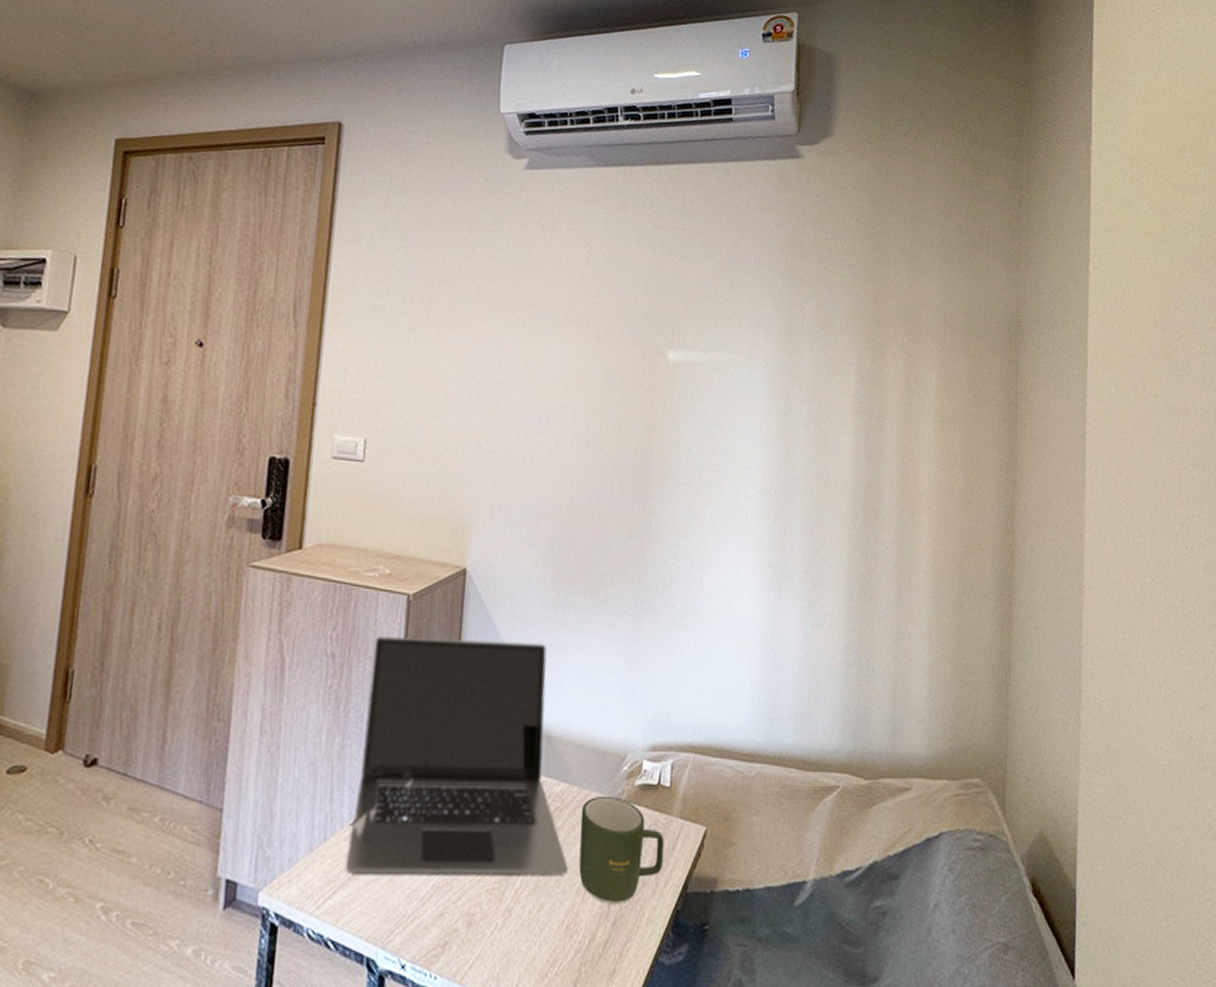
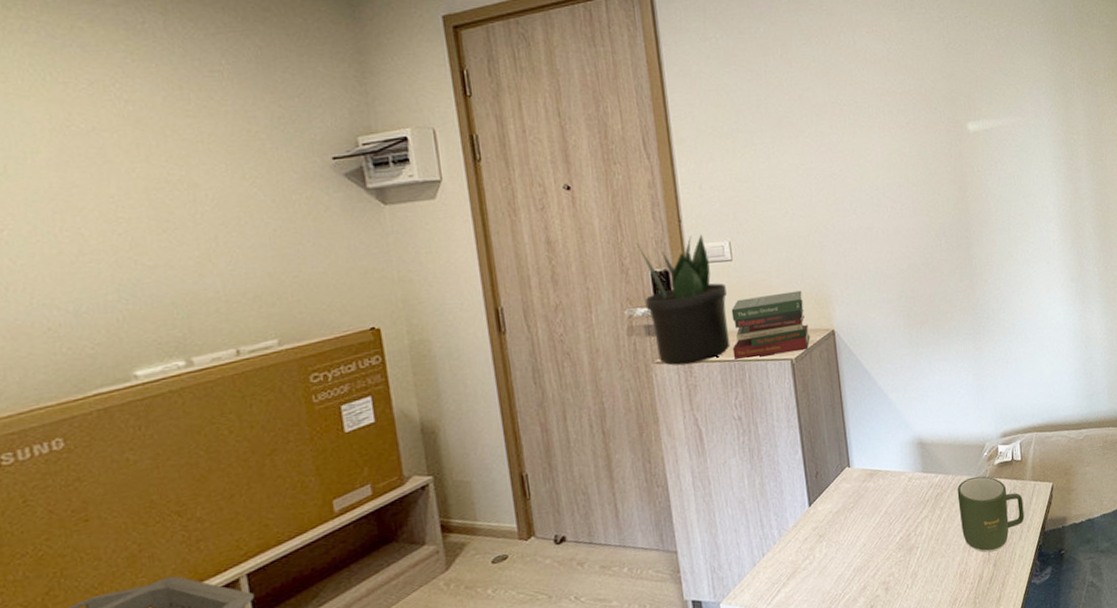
planter: none [254,420,351,577] -> present [635,234,731,366]
books: none [341,509,437,585] -> present [731,290,810,361]
laptop: present [347,636,568,875] -> none [771,375,954,574]

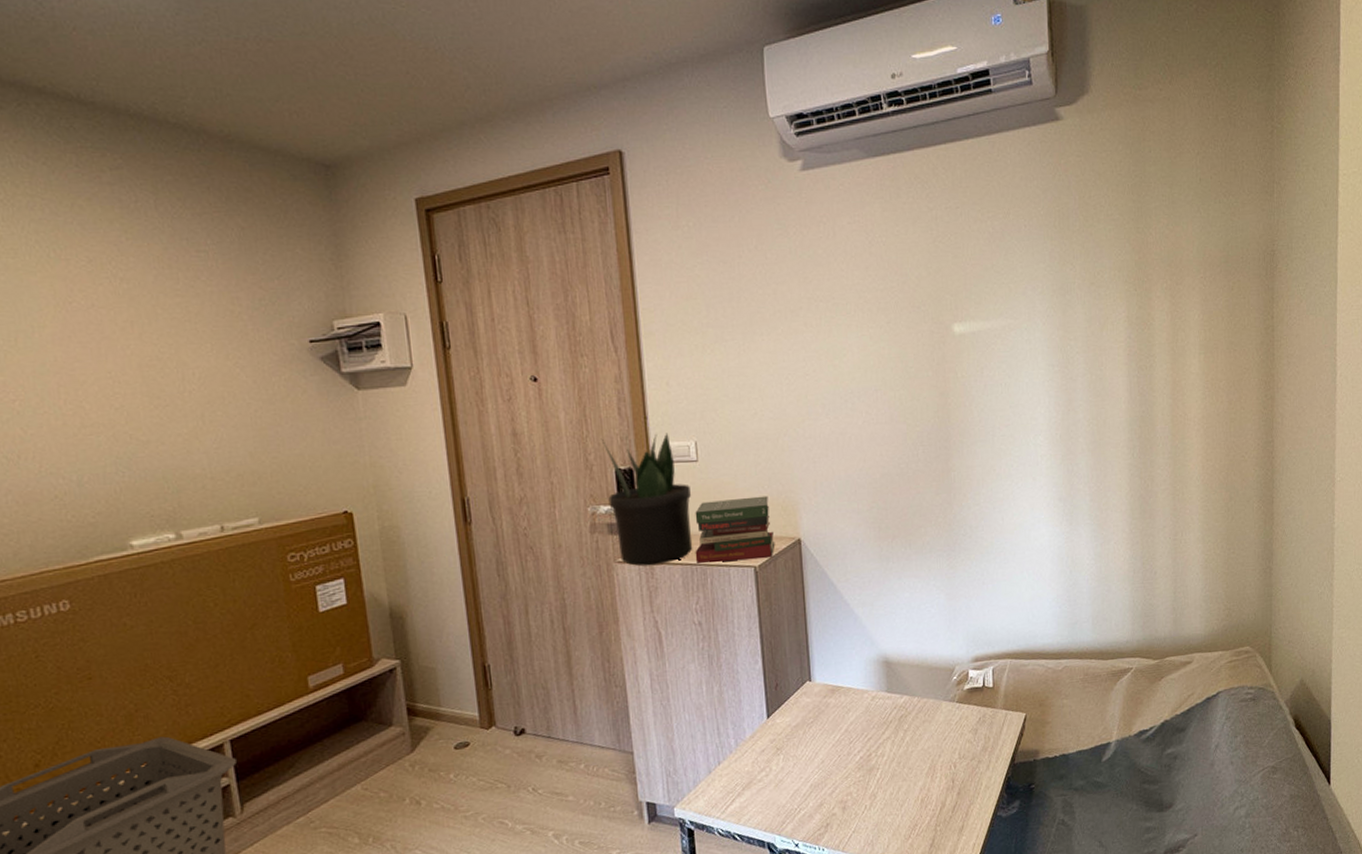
mug: present [957,476,1025,552] -> none [922,700,993,780]

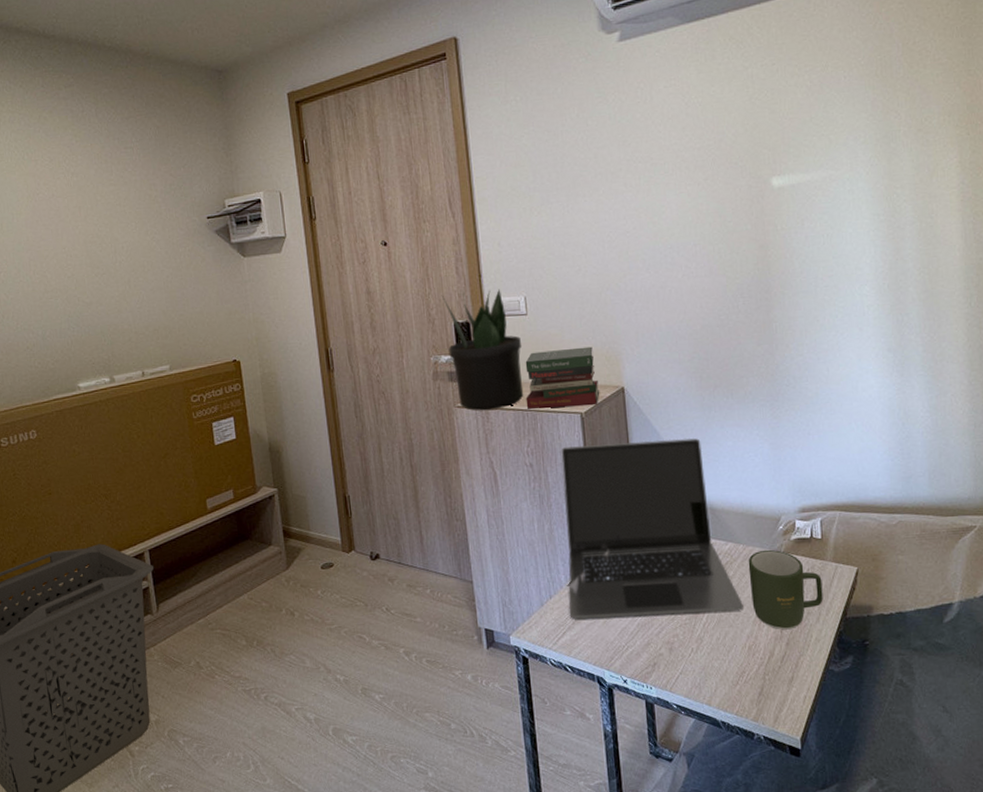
laptop: none [732,590,917,784] -> present [561,438,743,619]
mug: none [922,700,993,780] -> present [748,549,823,629]

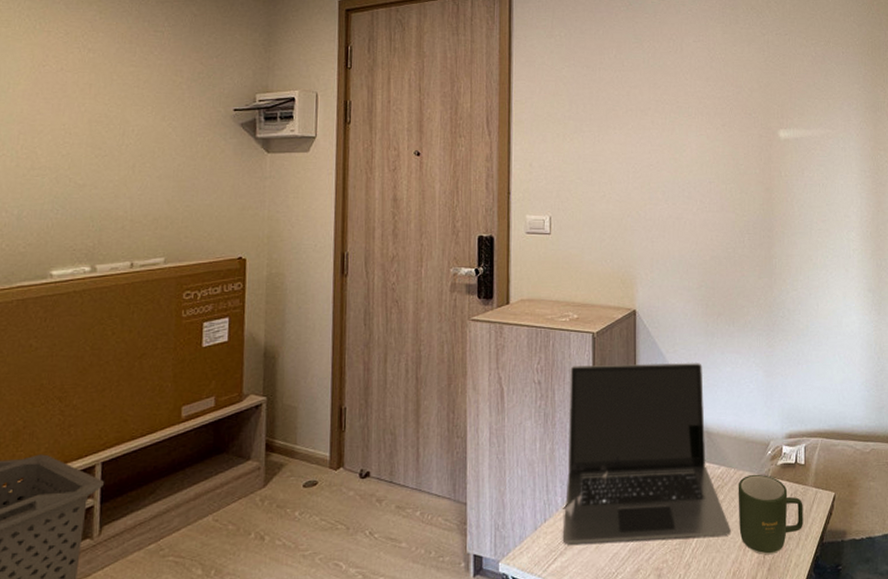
planter: present [441,289,524,411] -> none [468,207,543,326]
books: present [525,346,600,410] -> none [540,269,613,327]

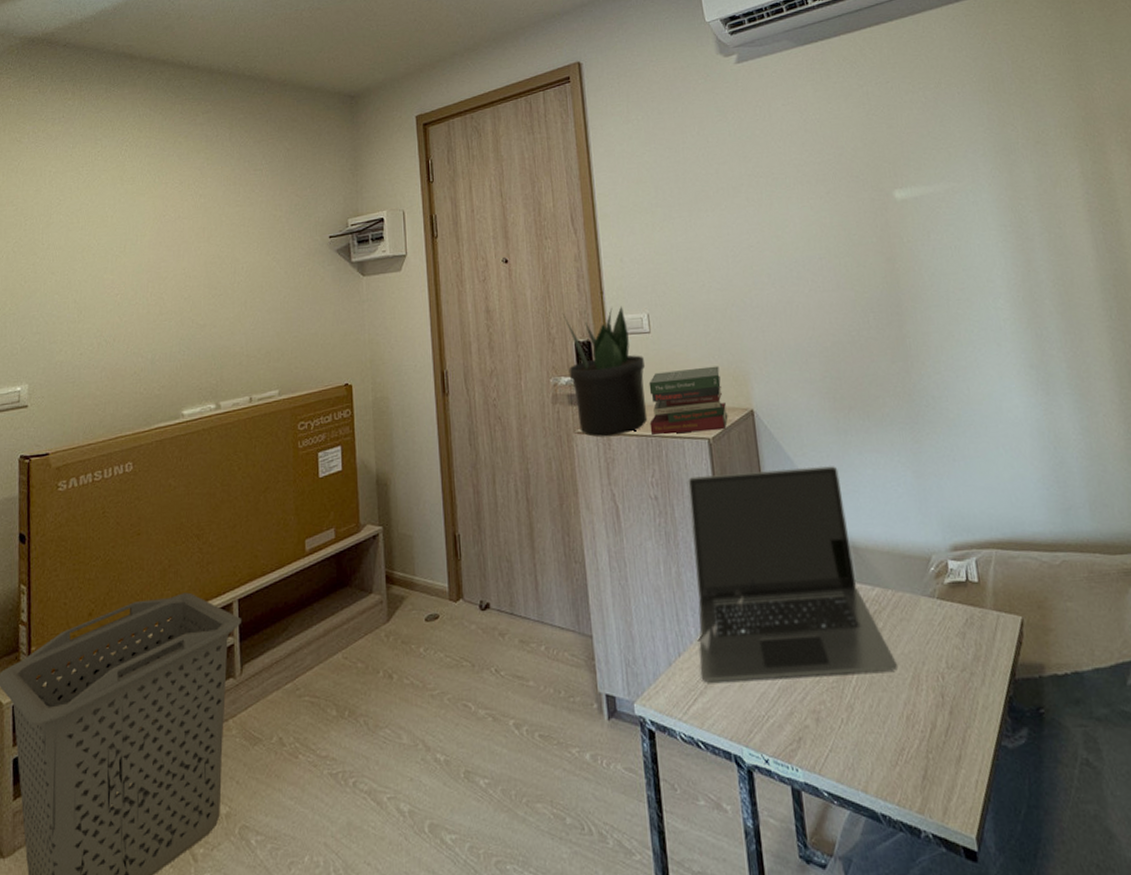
planter: none [468,207,543,326] -> present [562,306,648,438]
books: none [540,269,613,327] -> present [649,366,728,436]
mug: present [738,474,803,554] -> none [898,595,987,694]

